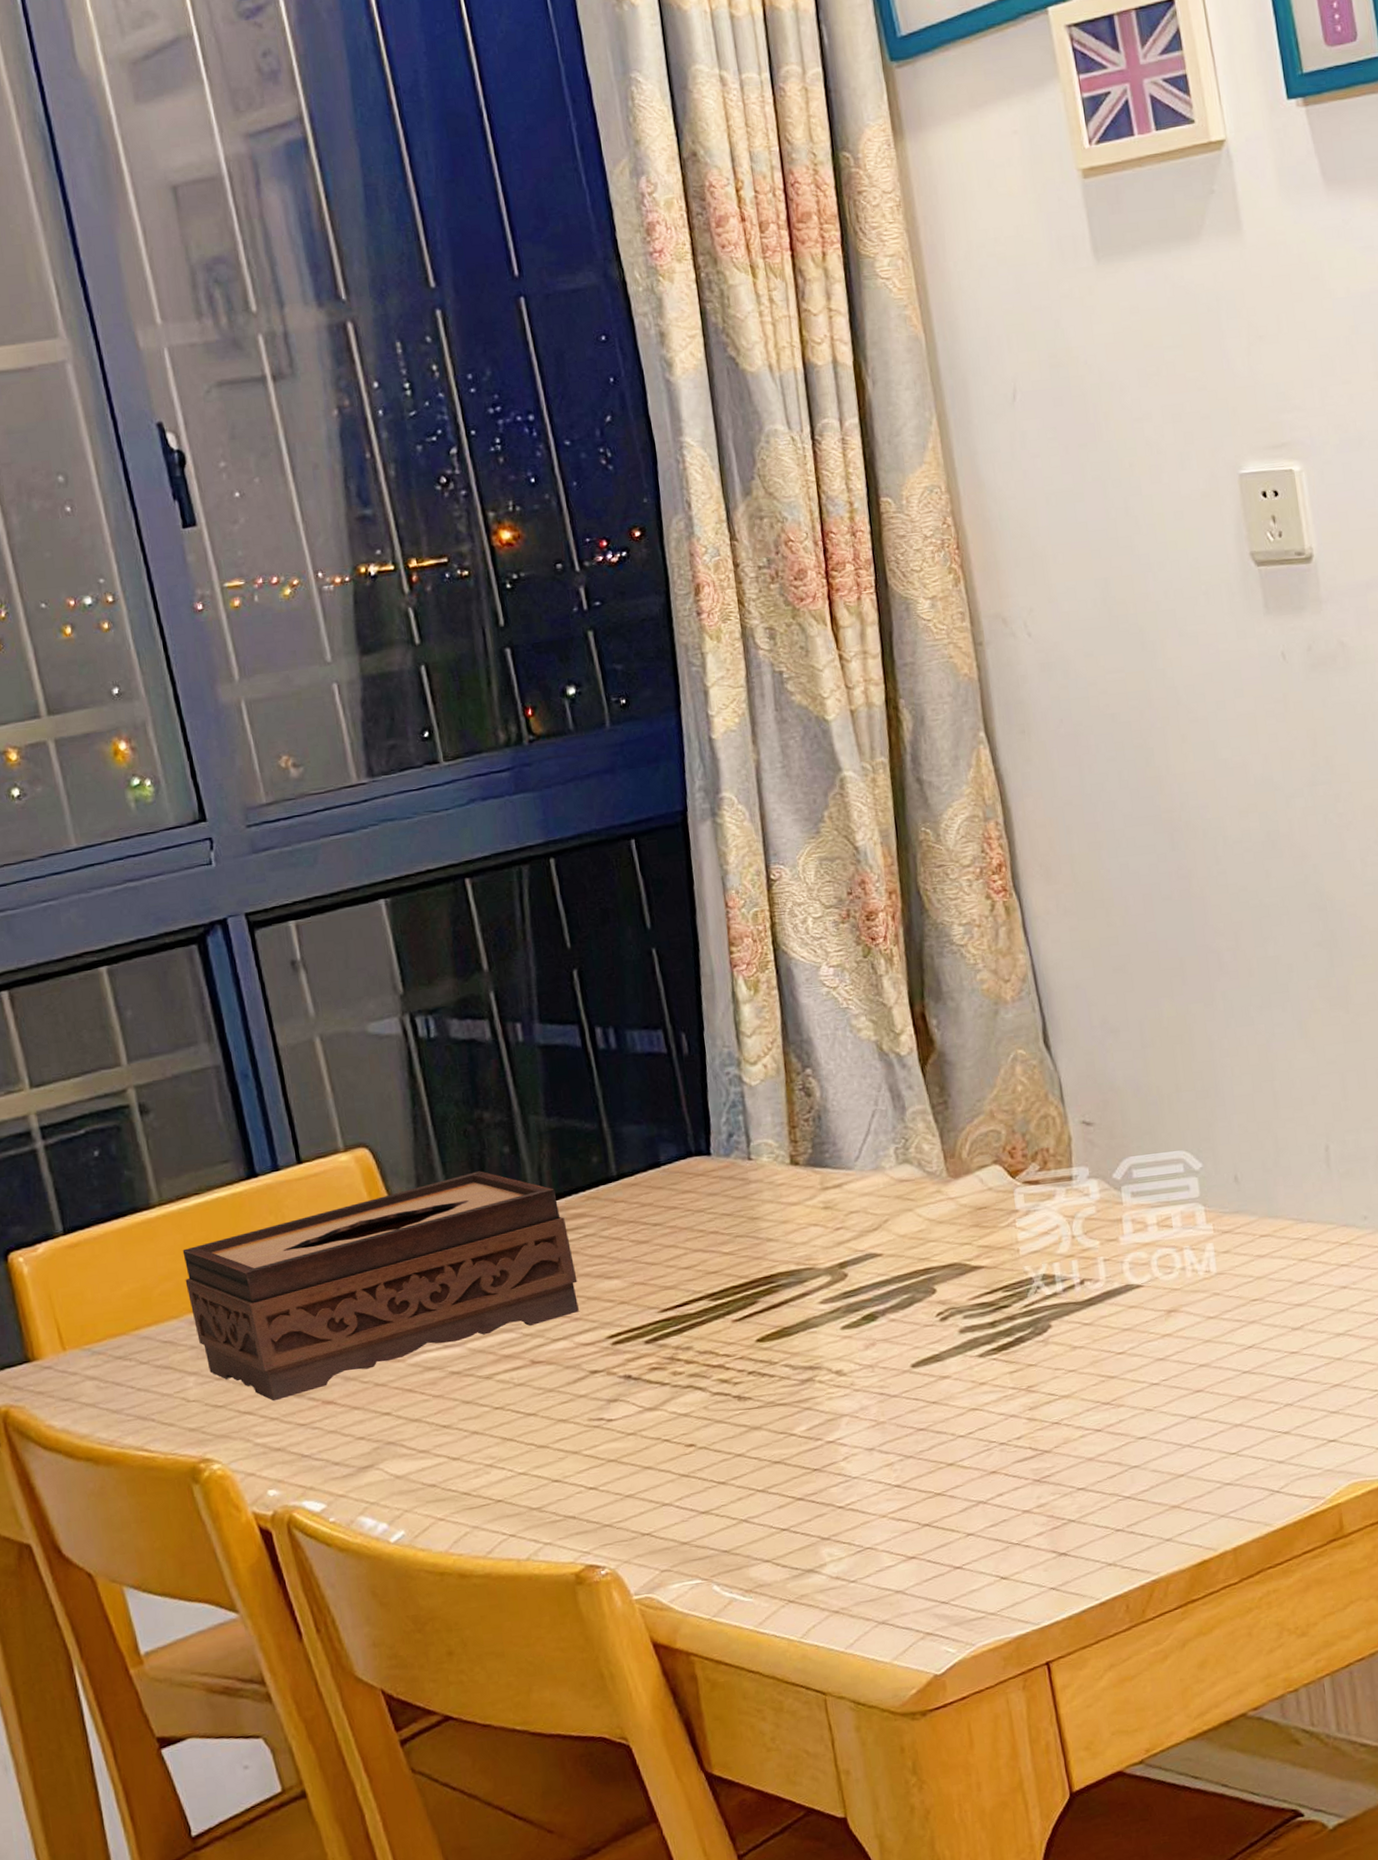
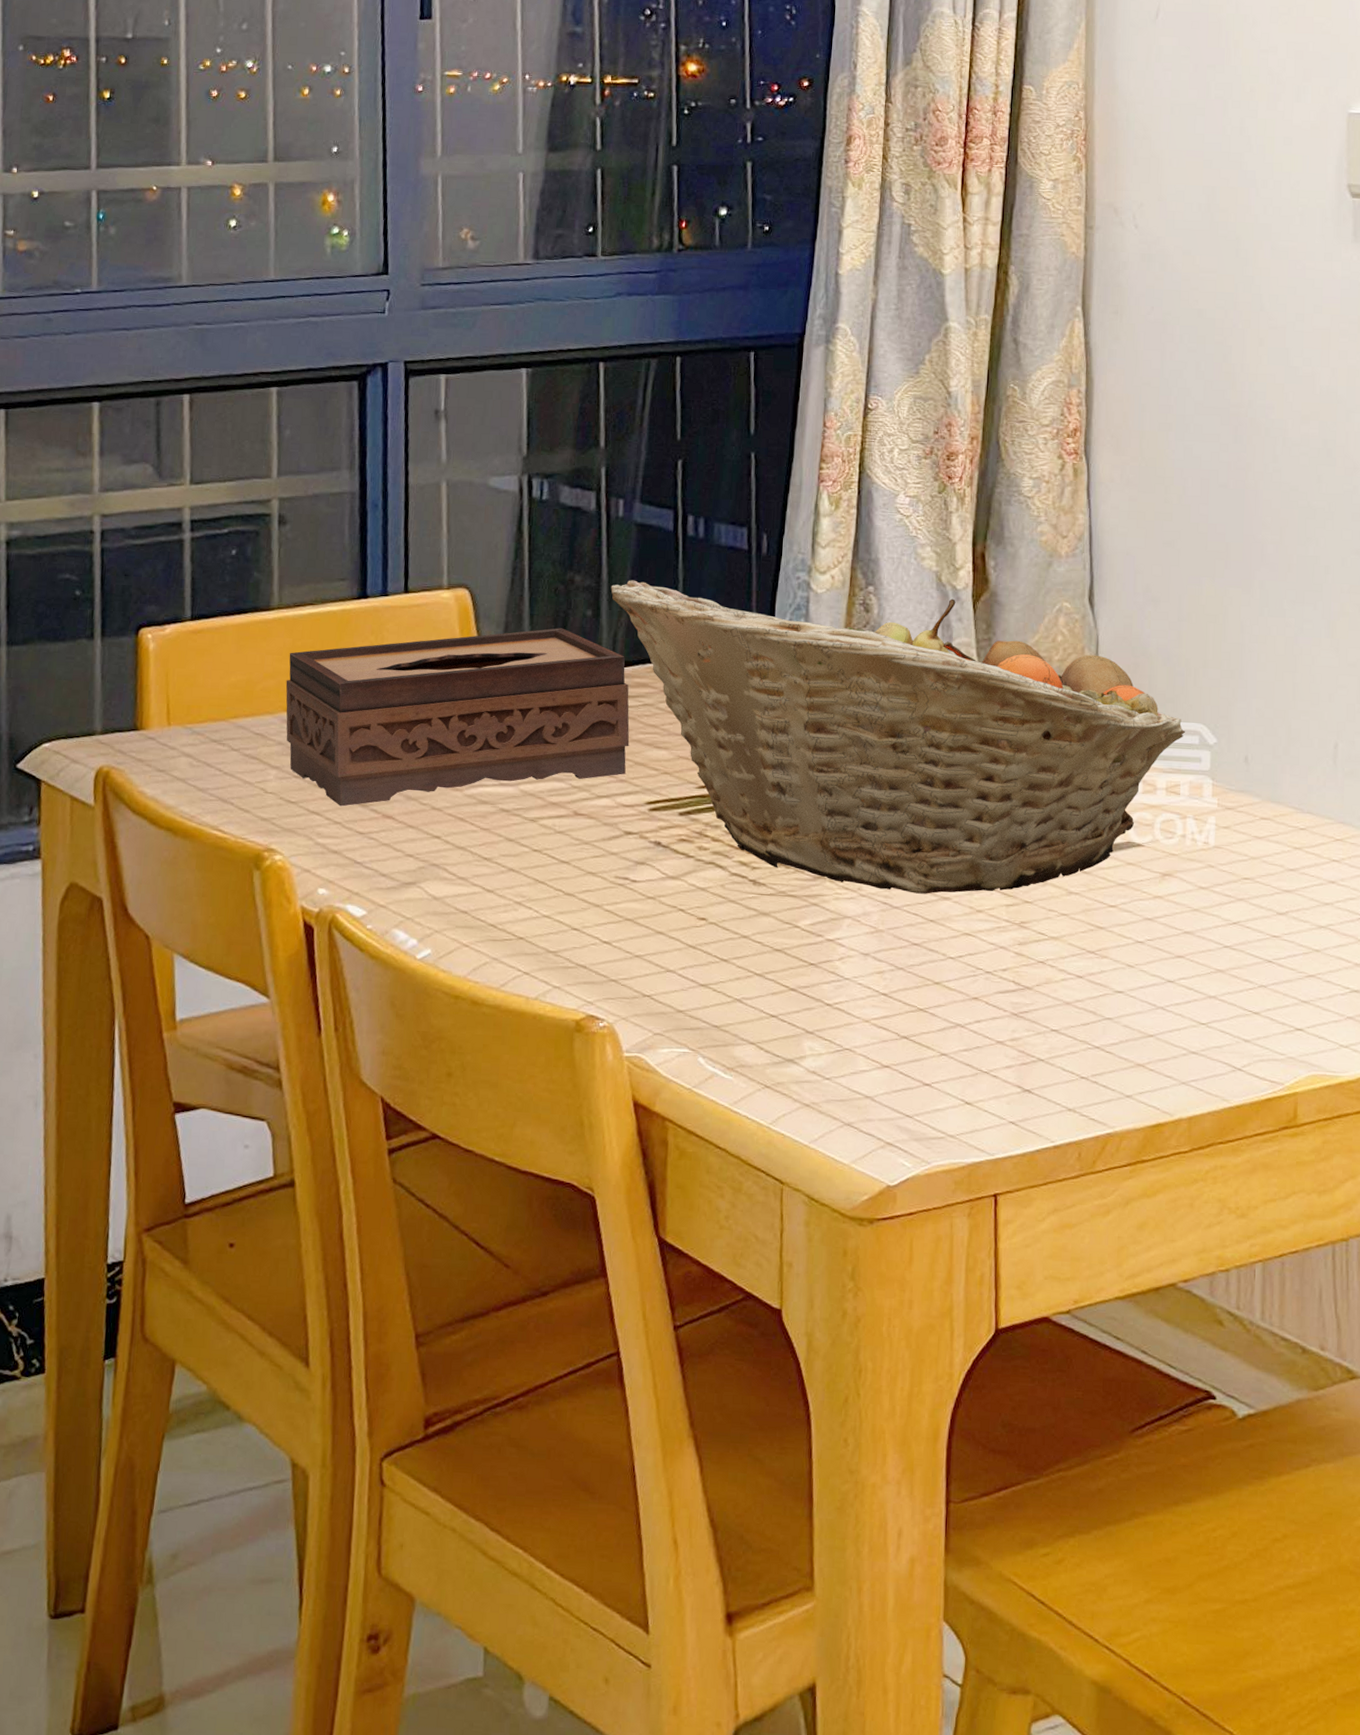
fruit basket: none [524,1066,1169,1381] -> present [611,580,1186,894]

